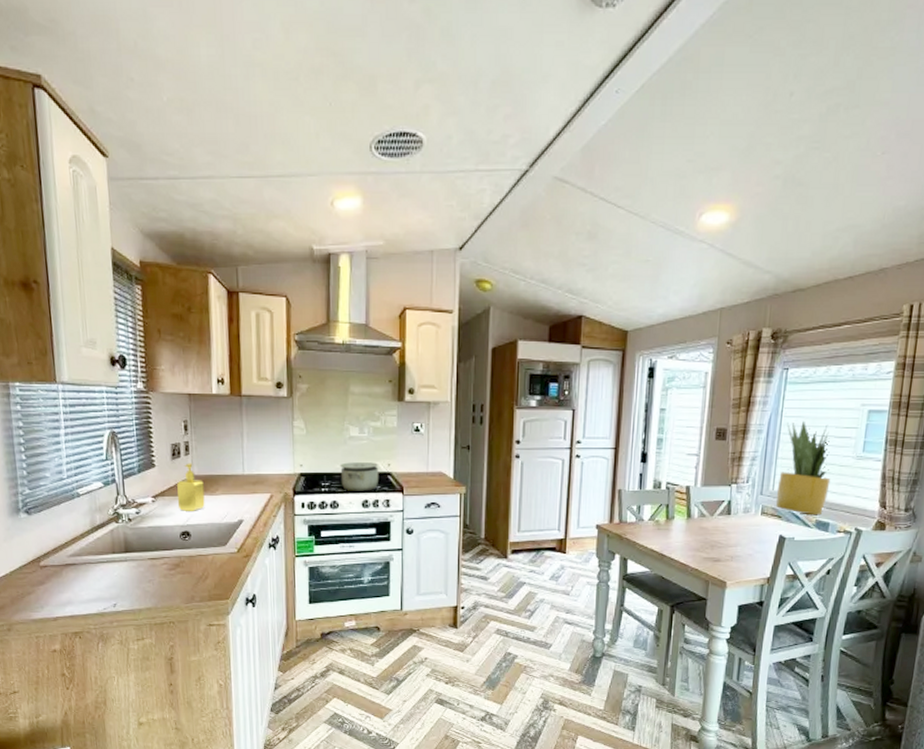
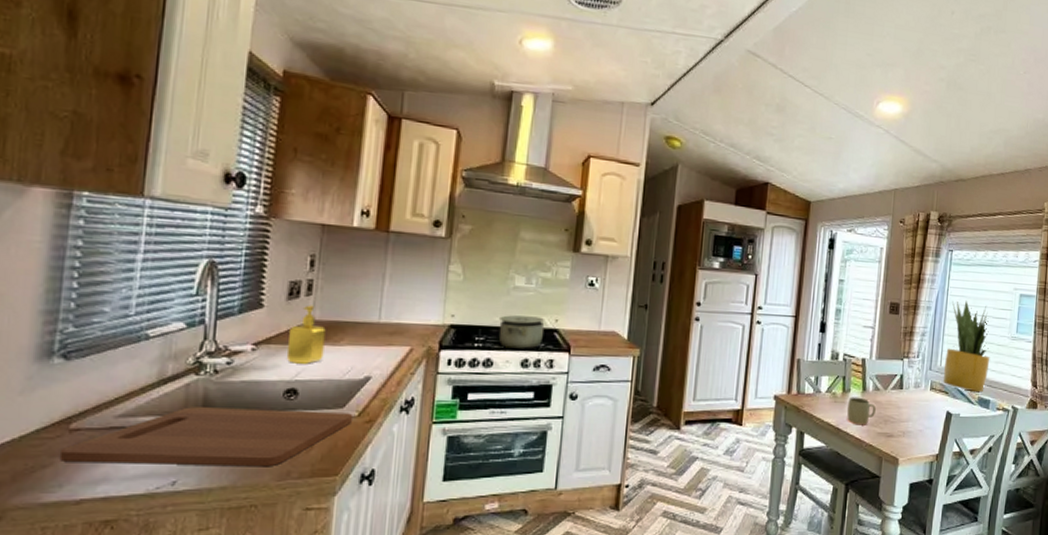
cutting board: none [38,548,233,593] -> present [60,407,352,467]
mug: none [670,524,702,551] -> present [846,397,876,425]

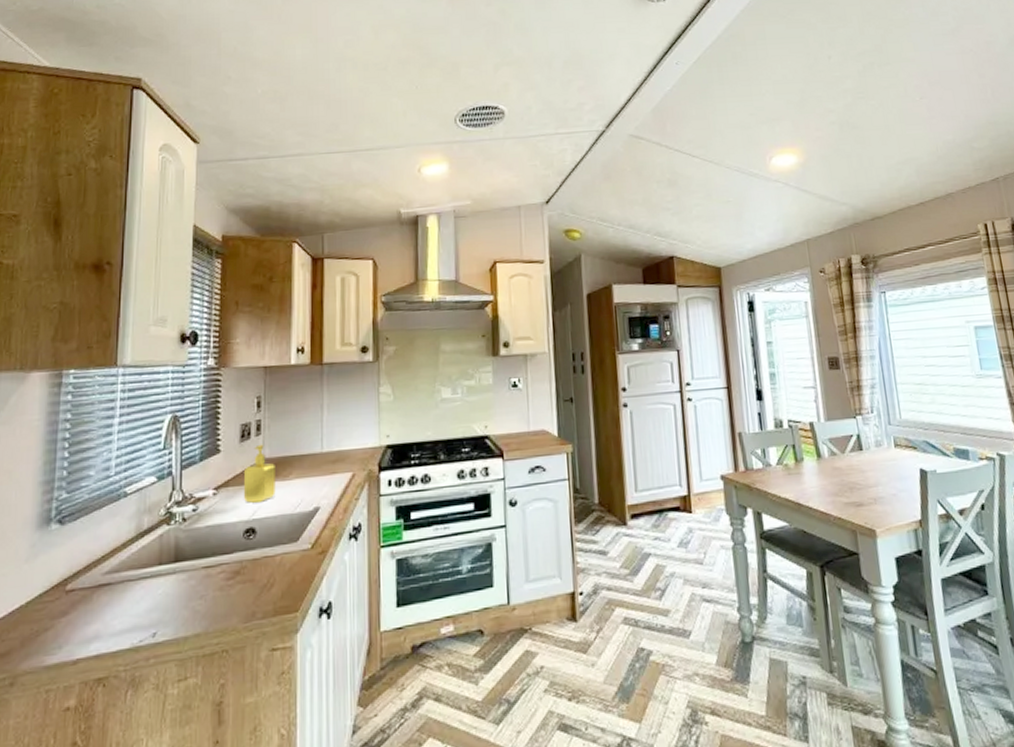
cutting board: present [60,407,352,467] -> none [60,546,306,623]
saucepan: present [498,315,545,349] -> none [432,426,476,462]
mug: present [846,397,876,425] -> none [803,465,837,497]
planter: present [942,301,990,393] -> none [898,343,959,443]

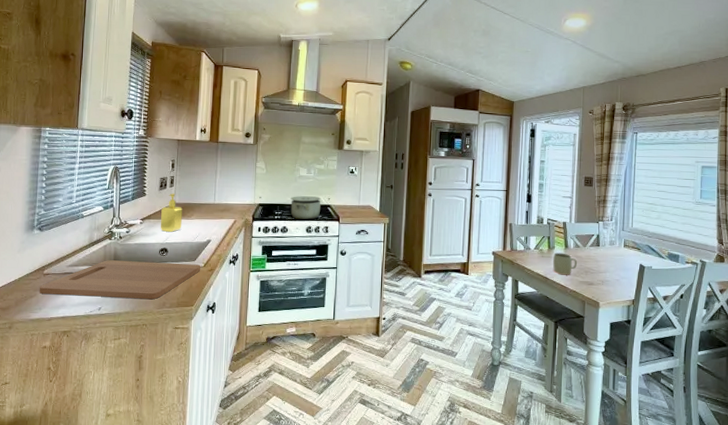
cutting board: none [60,546,306,623] -> present [40,260,200,300]
saucepan: none [432,426,476,462] -> present [290,196,321,220]
mug: none [803,465,837,497] -> present [552,252,577,275]

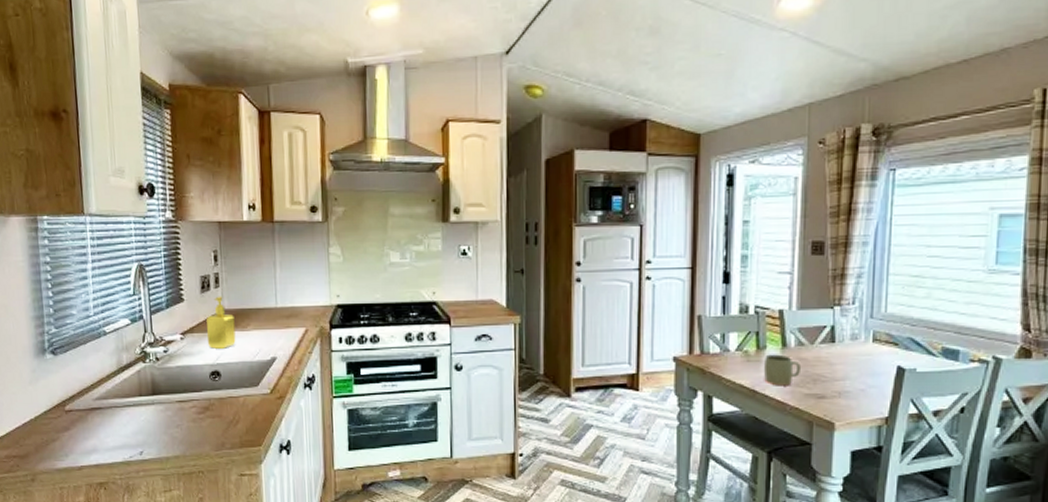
cutting board: present [40,260,200,300] -> none [63,389,266,439]
saucepan: present [290,196,321,220] -> none [380,291,424,324]

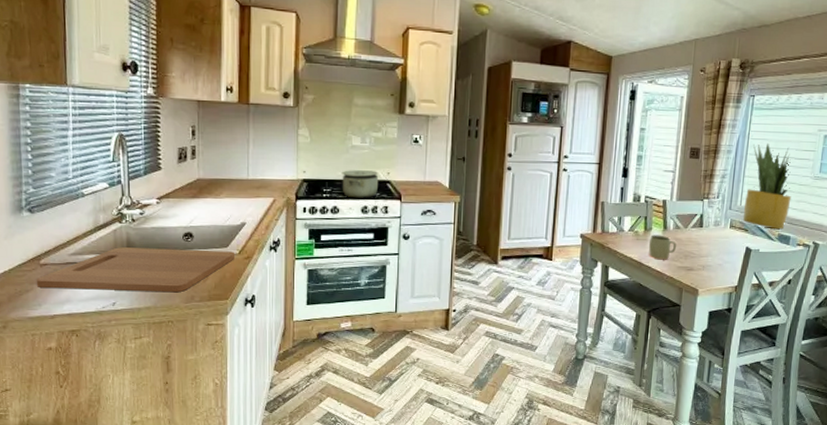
cutting board: none [63,389,266,439] -> present [37,247,234,293]
soap dispenser: present [206,296,236,349] -> none [181,166,209,213]
saucepan: none [380,291,424,324] -> present [342,170,379,198]
planter: none [889,230,957,342] -> present [742,144,792,230]

